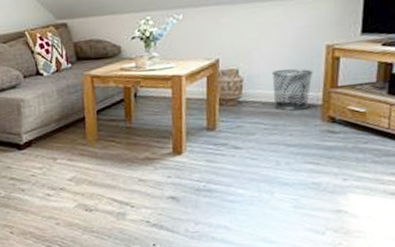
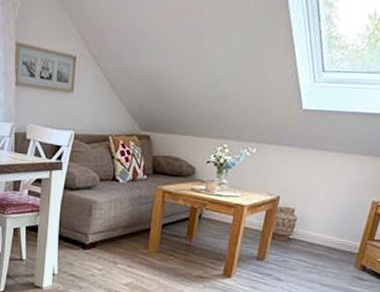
waste bin: present [271,68,313,111] -> none [317,216,357,255]

